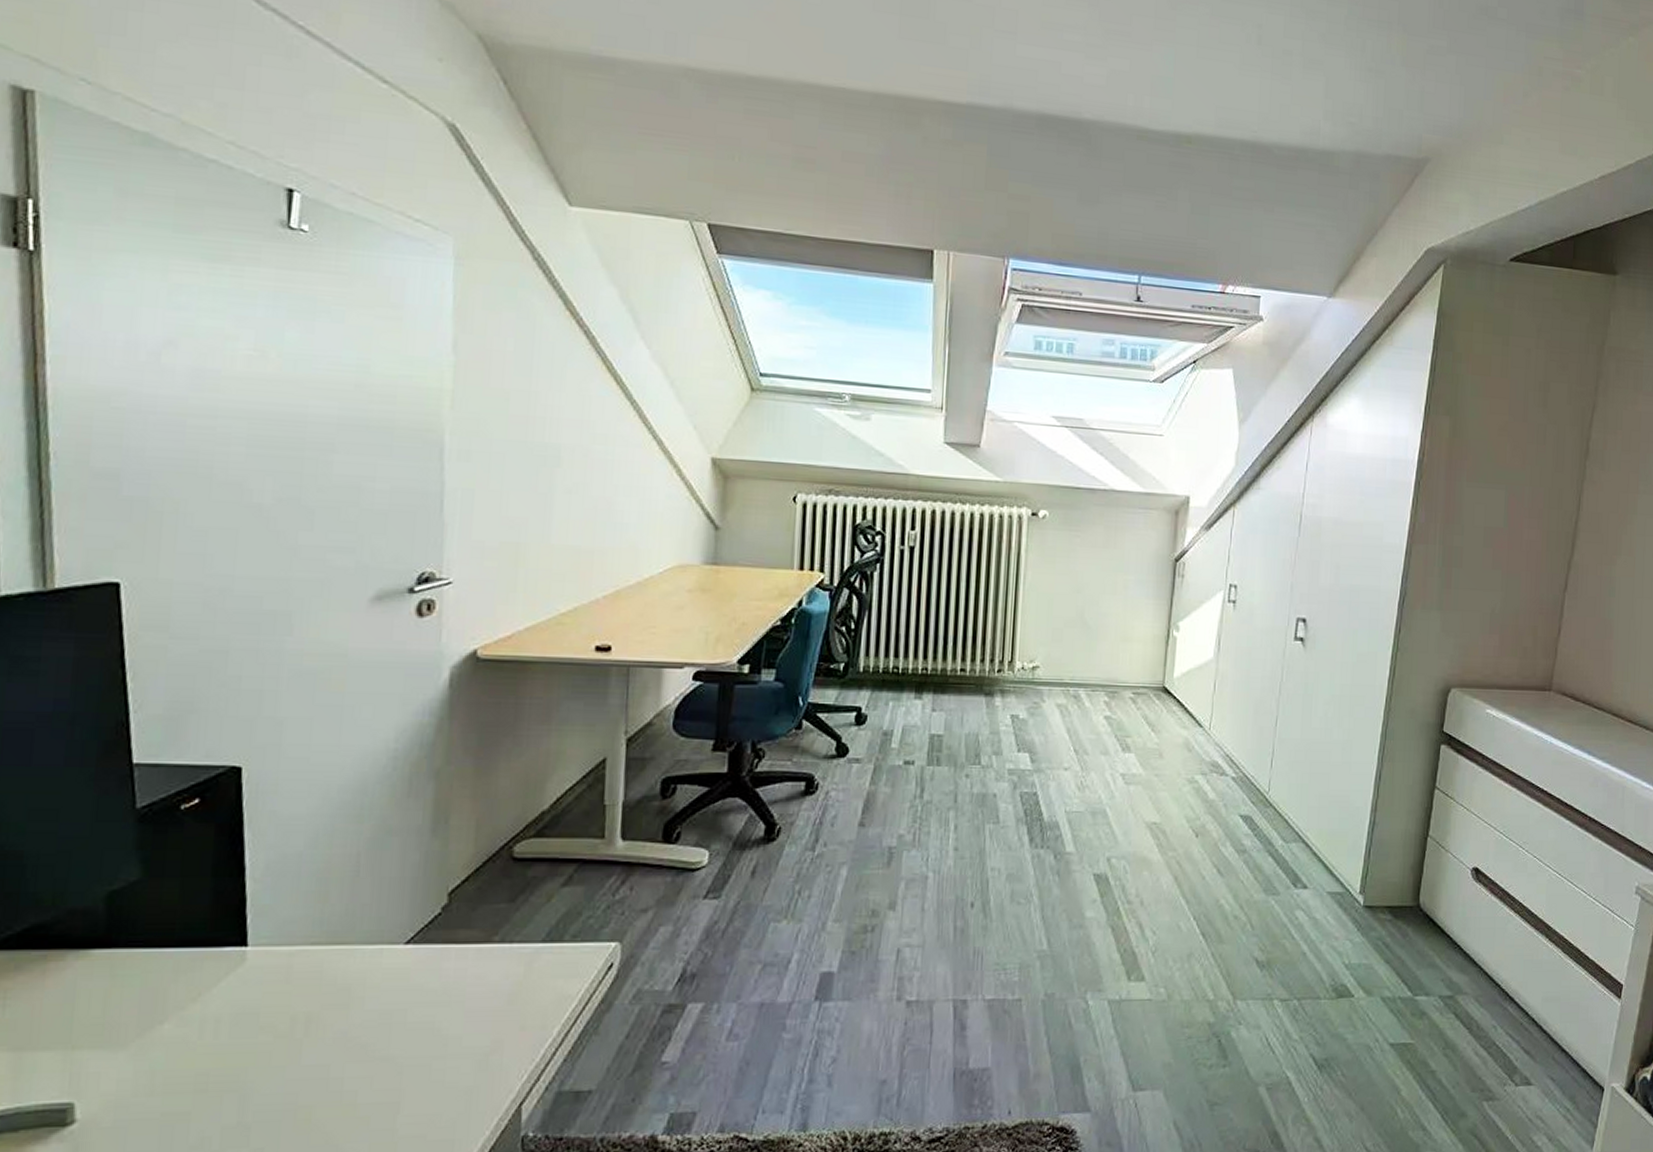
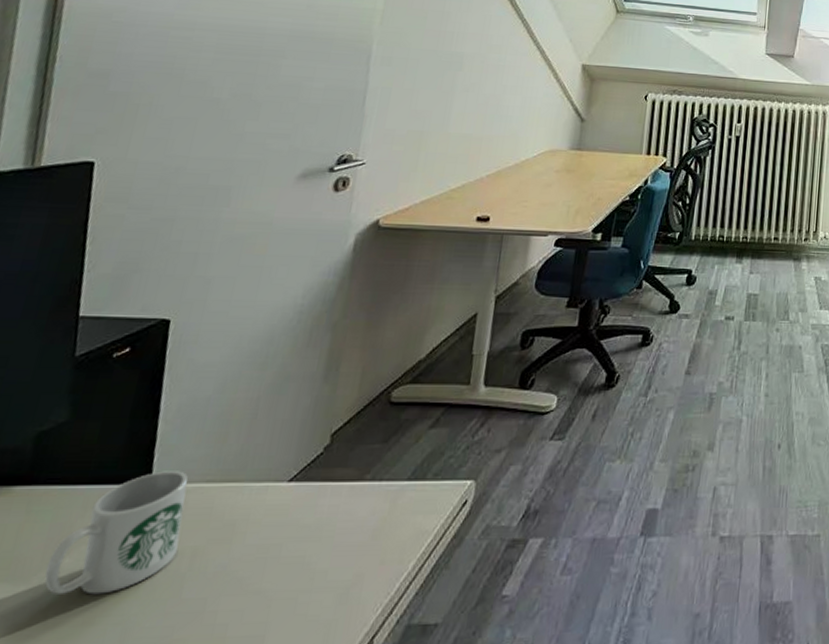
mug: none [143,932,290,1061] -> present [44,471,189,595]

